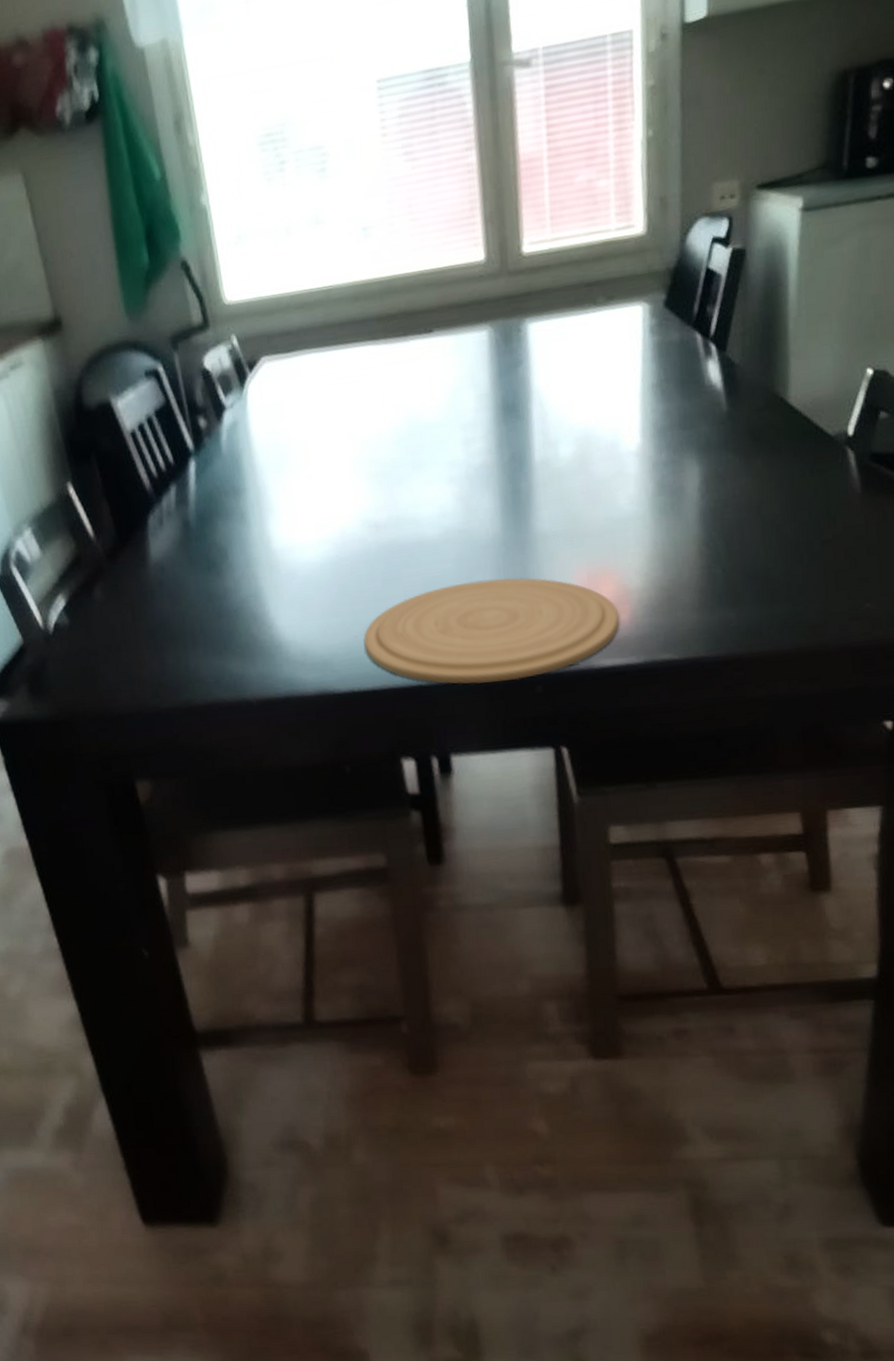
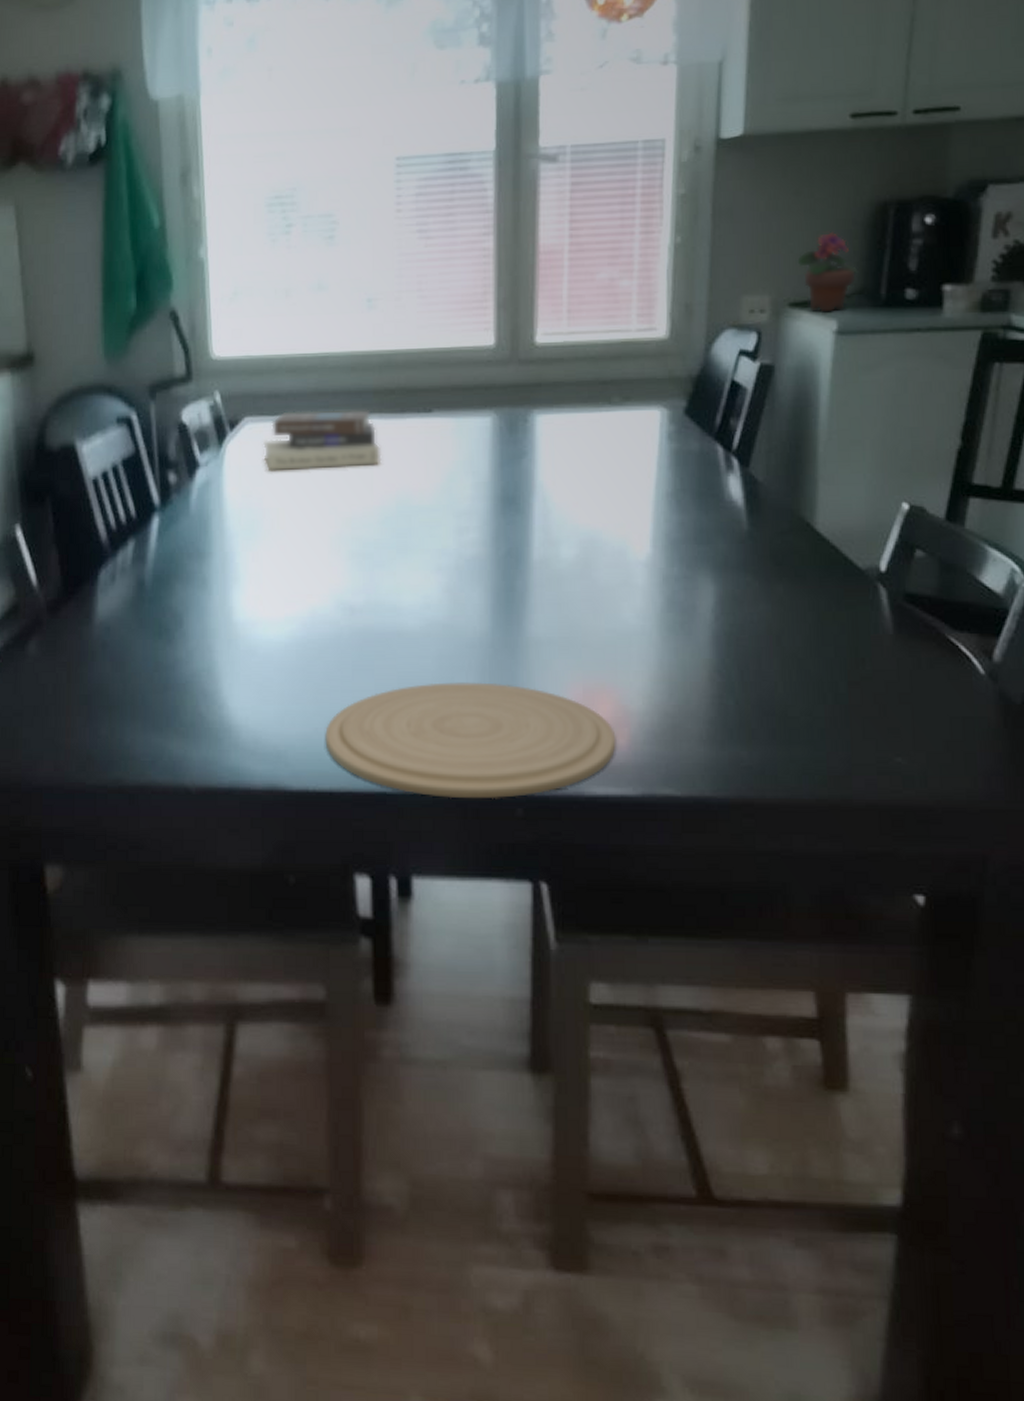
books: none [281,336,391,407] -> present [263,409,382,472]
potted flower: none [763,107,822,191] -> present [797,231,859,311]

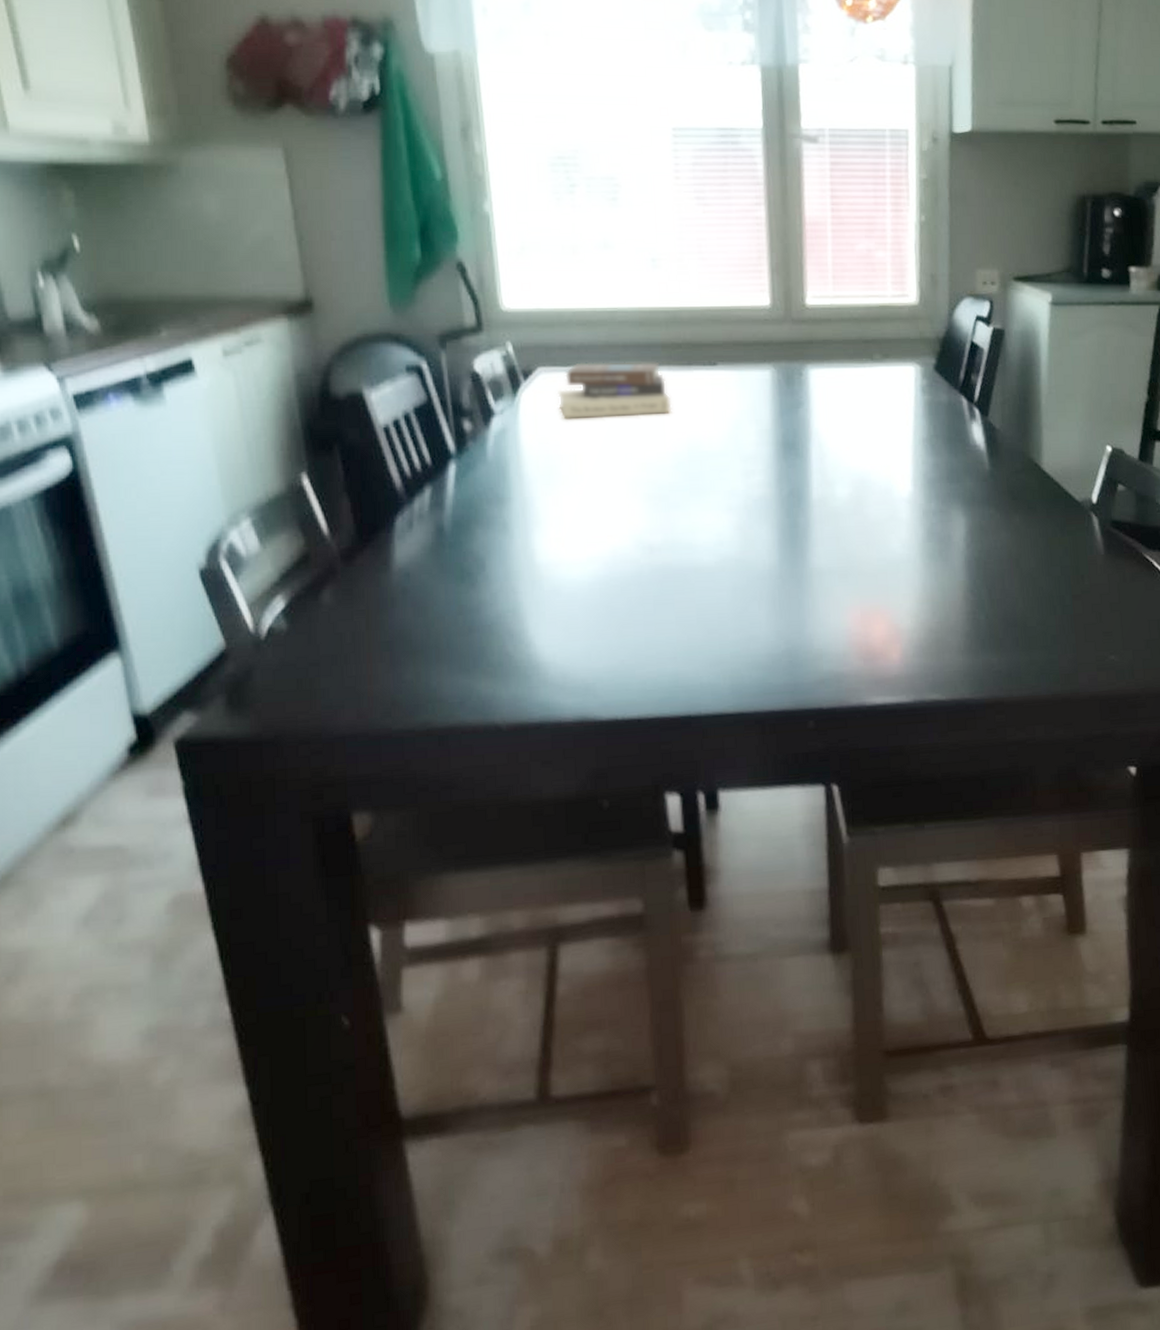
plate: present [325,682,616,800] -> none [631,610,891,717]
potted flower: present [797,231,859,311] -> none [1018,218,1066,285]

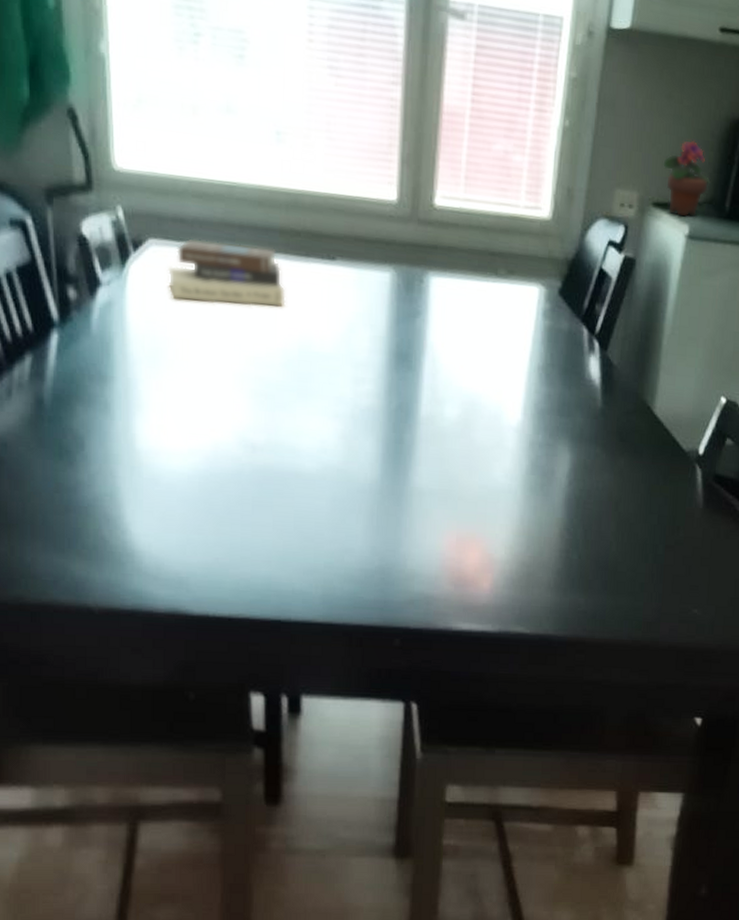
potted flower: none [1018,218,1066,285] -> present [663,139,711,216]

